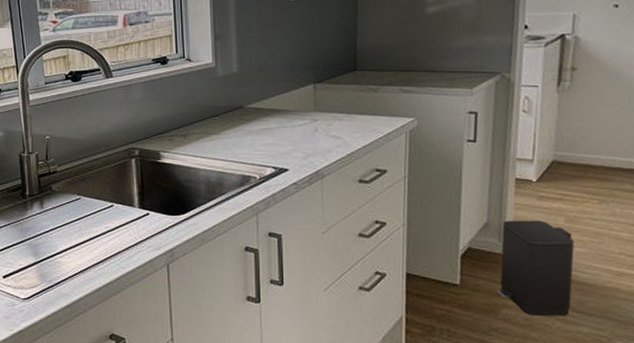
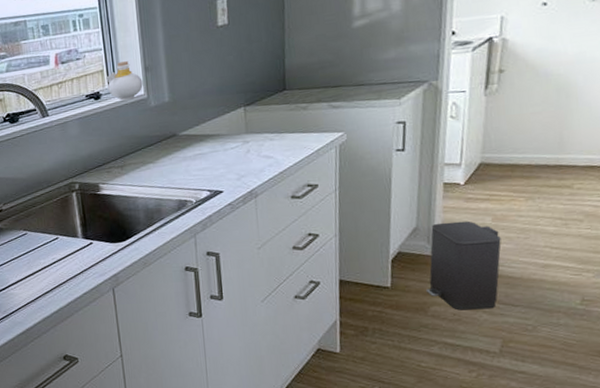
bottle: none [174,28,212,68] -> present [106,61,143,101]

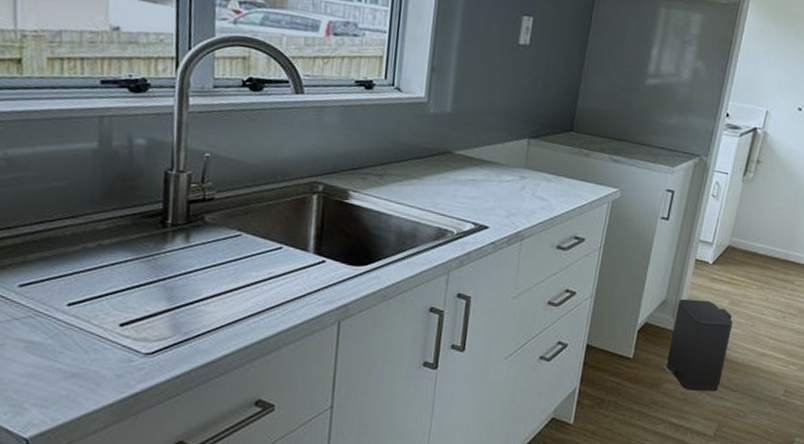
bottle: present [106,61,143,101] -> none [383,52,426,99]

